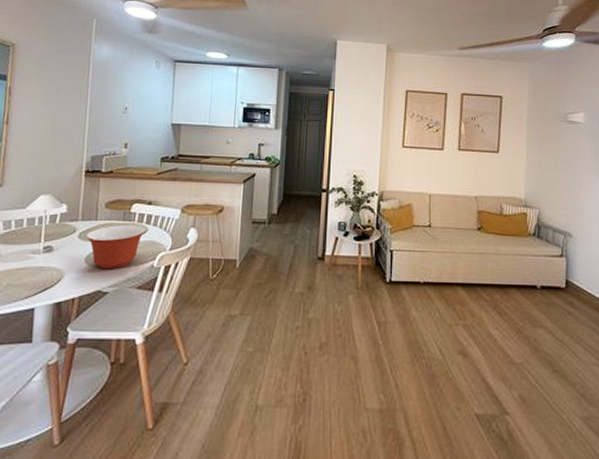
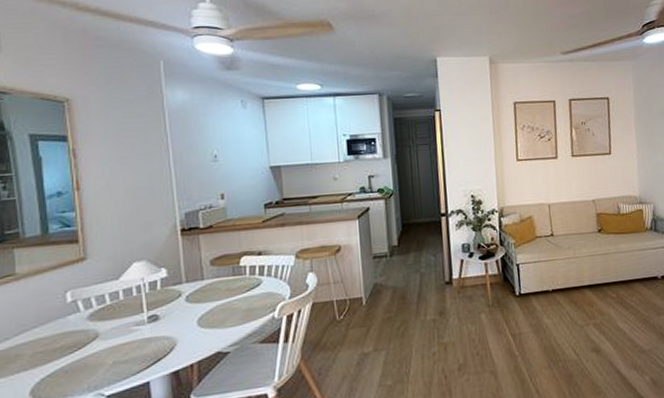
mixing bowl: present [85,224,146,270] -> none [193,278,260,330]

